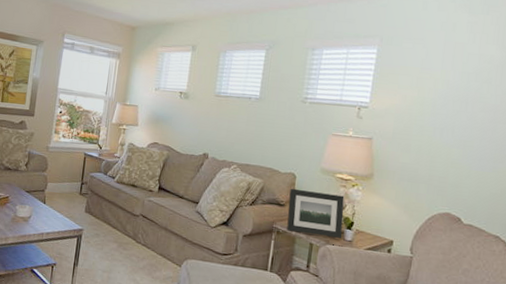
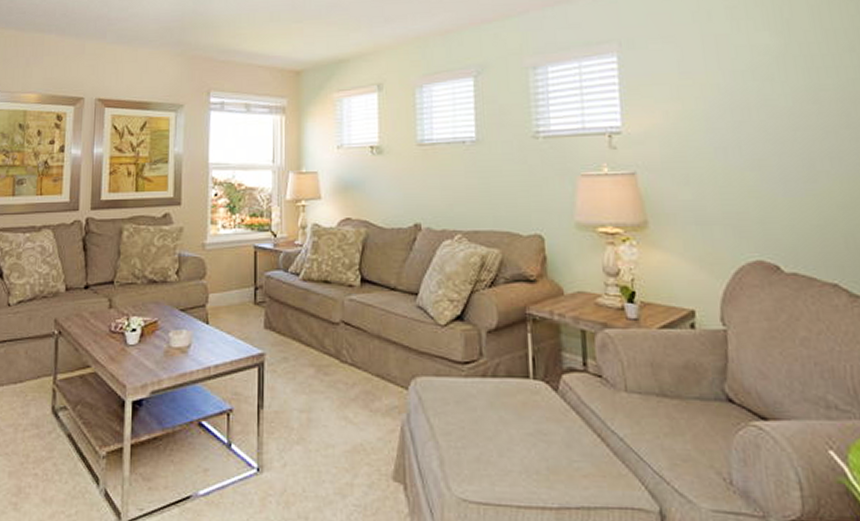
picture frame: present [286,188,345,238] -> none [539,255,624,317]

